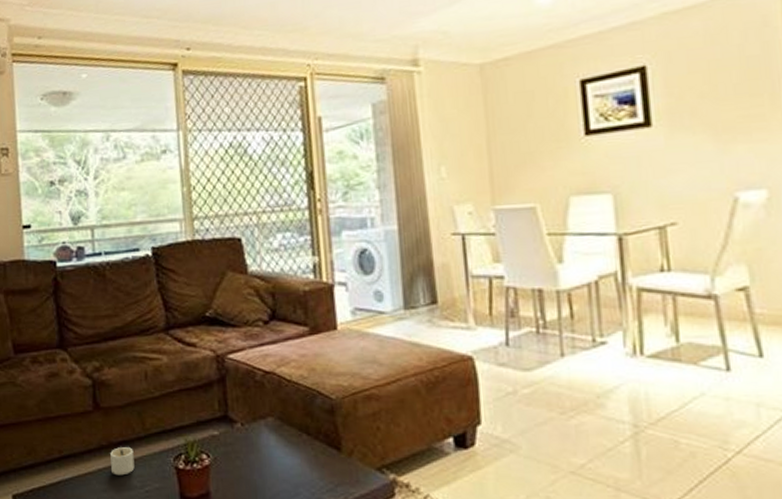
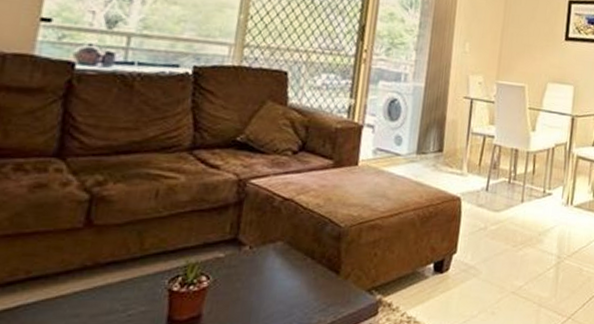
candle: present [110,447,135,476] -> none [91,268,123,299]

